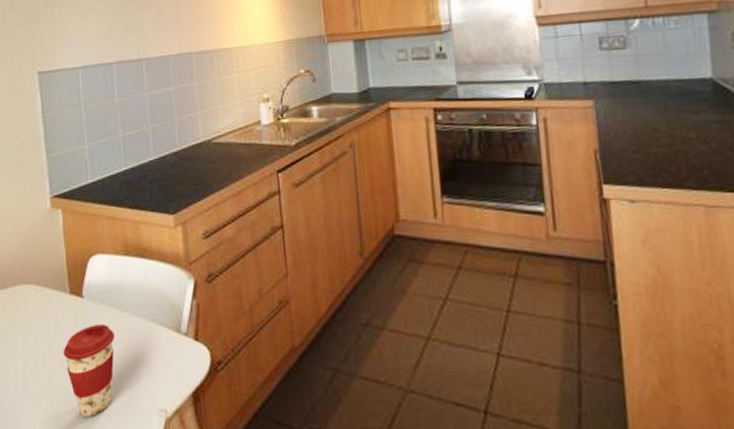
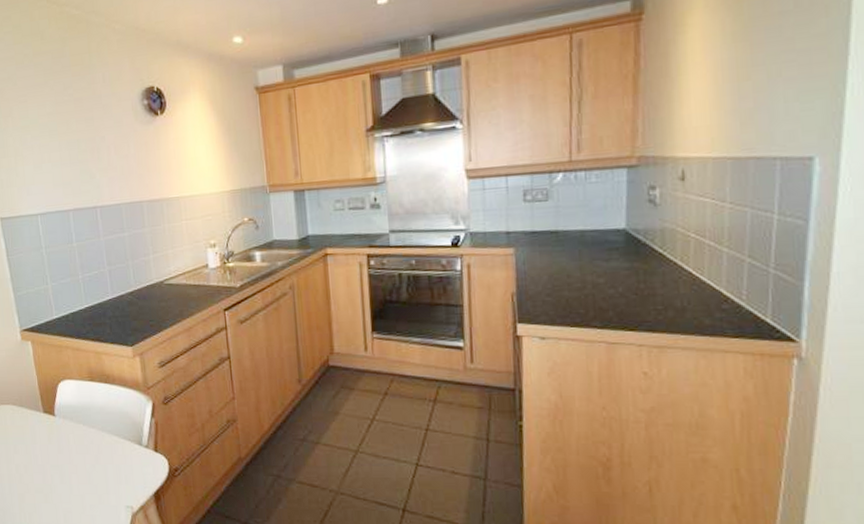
coffee cup: present [63,325,115,417] -> none [41,438,86,511]

